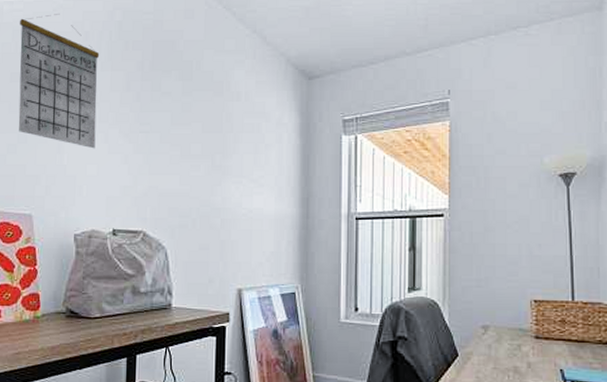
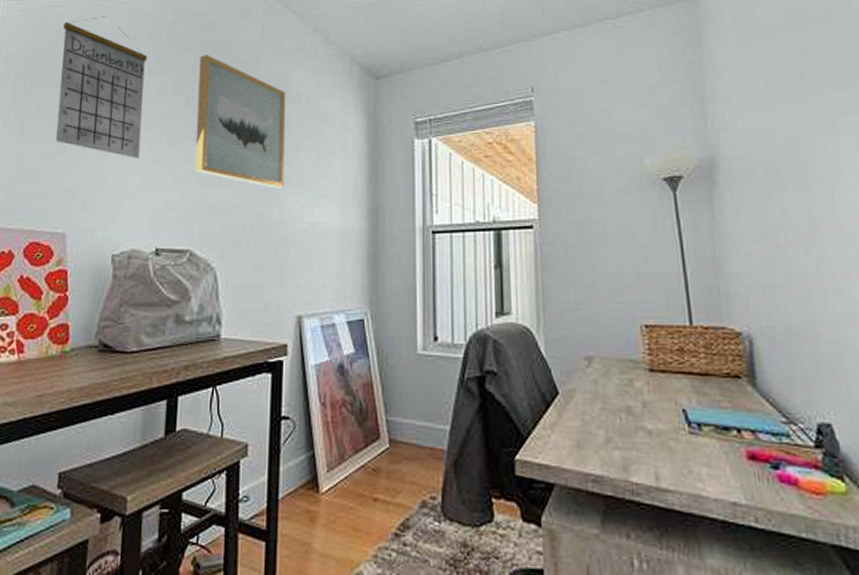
wall art: none [145,53,227,178] -> present [194,55,286,189]

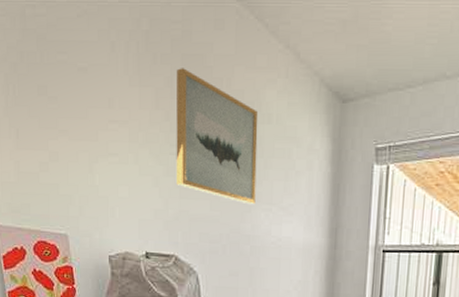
calendar: present [55,16,148,159] -> none [44,20,127,170]

